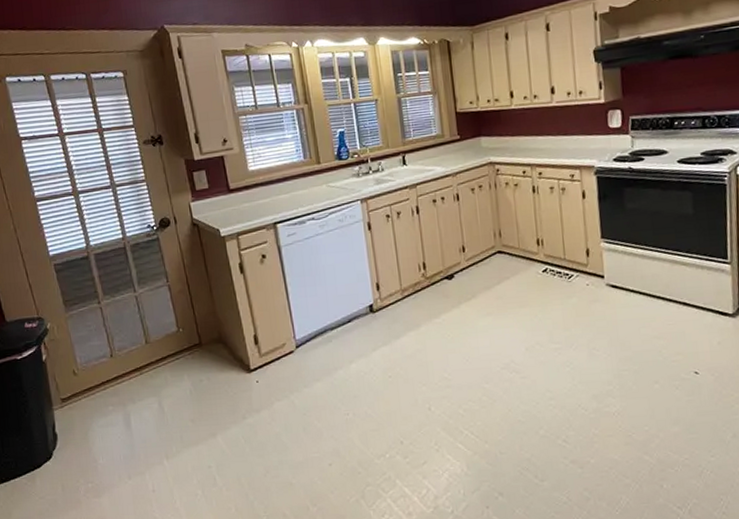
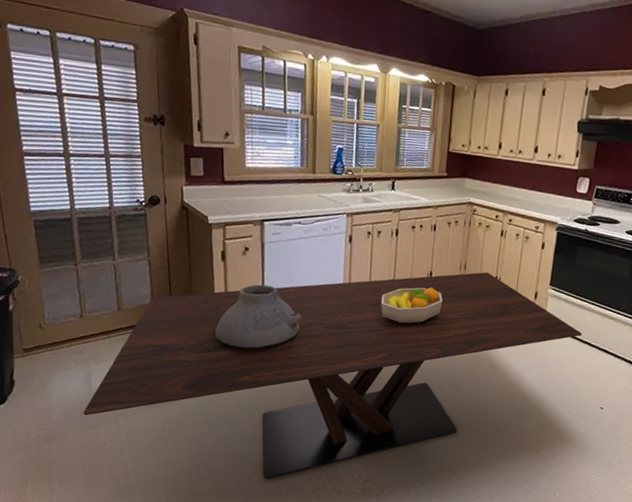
dining table: none [127,236,653,509] -> present [83,272,583,479]
vase: none [245,291,334,364] -> present [214,284,302,348]
fruit bowl: none [414,264,483,310] -> present [381,287,443,324]

